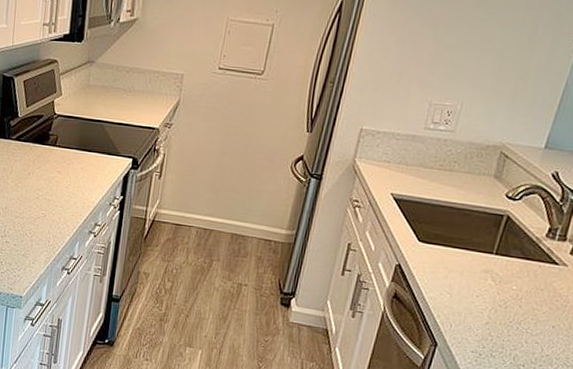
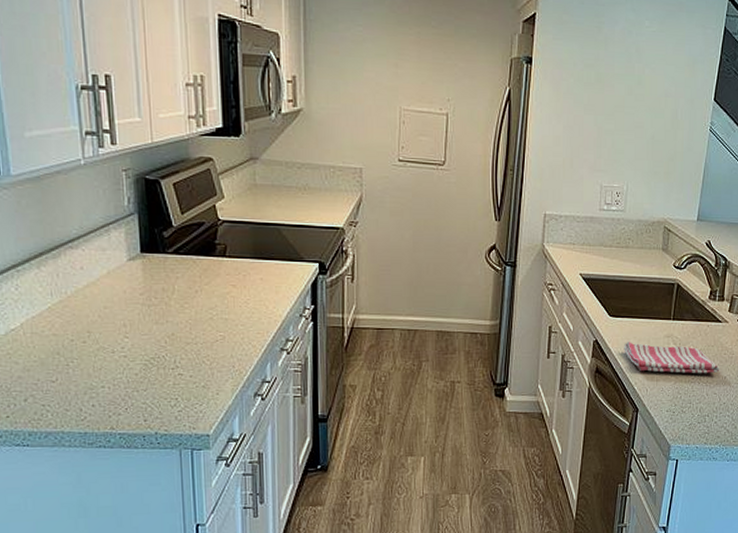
dish towel: none [430,271,548,320] -> present [624,342,720,374]

